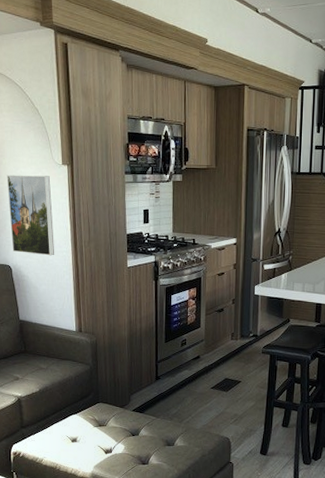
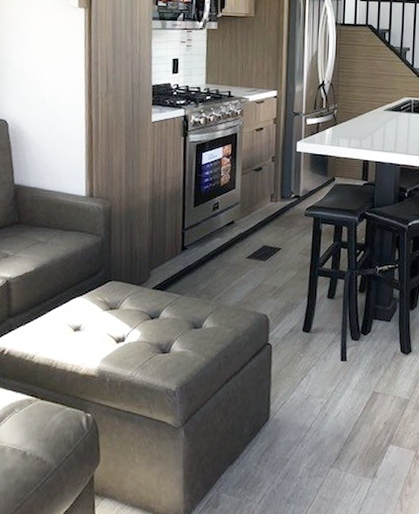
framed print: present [7,175,55,256] -> none [8,16,64,109]

